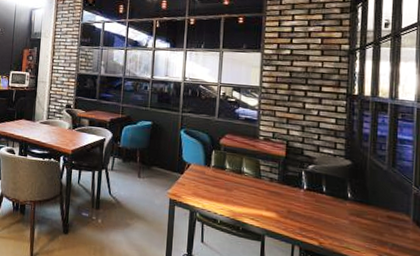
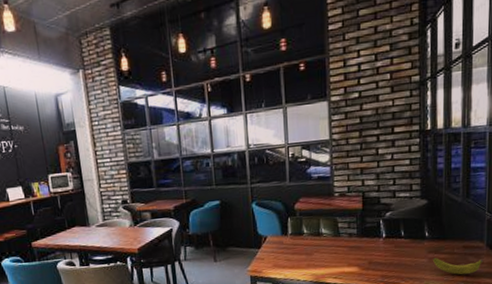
banana: none [355,220,409,247] -> present [433,257,483,275]

